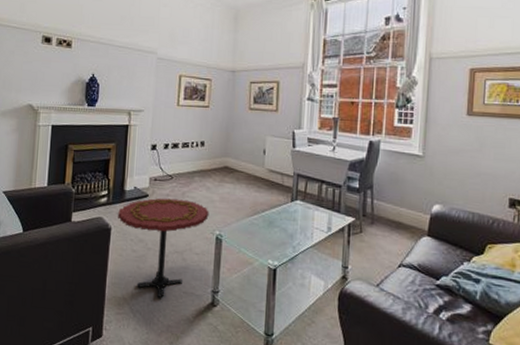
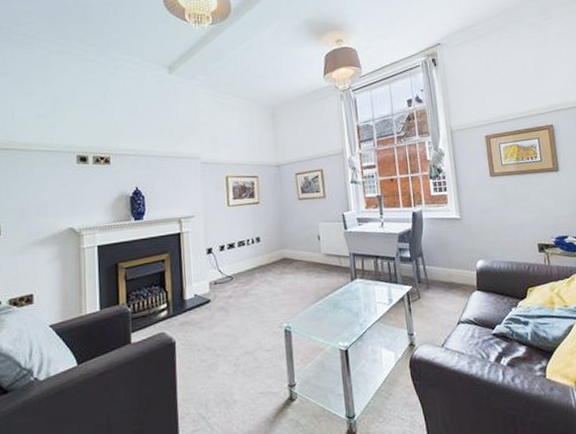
side table: present [118,198,209,298] -> none [181,298,275,404]

